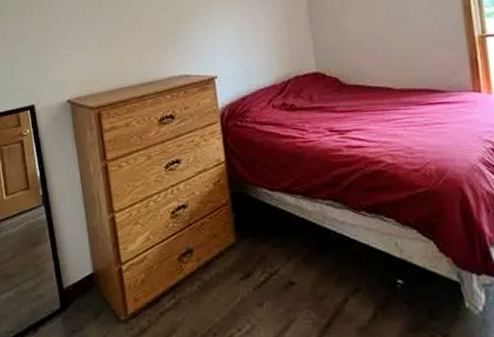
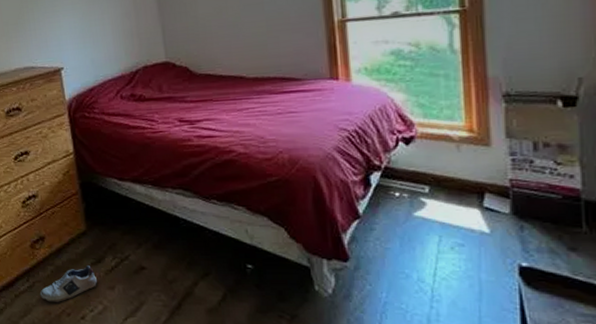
shoe: none [185,280,246,323] -> present [39,265,98,305]

